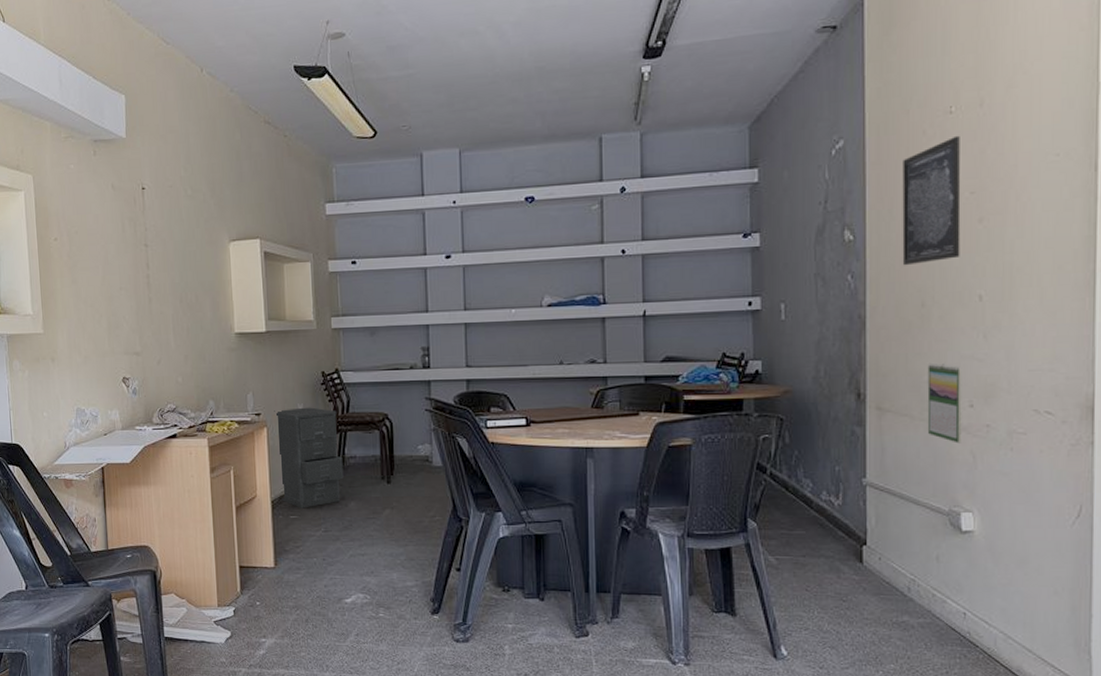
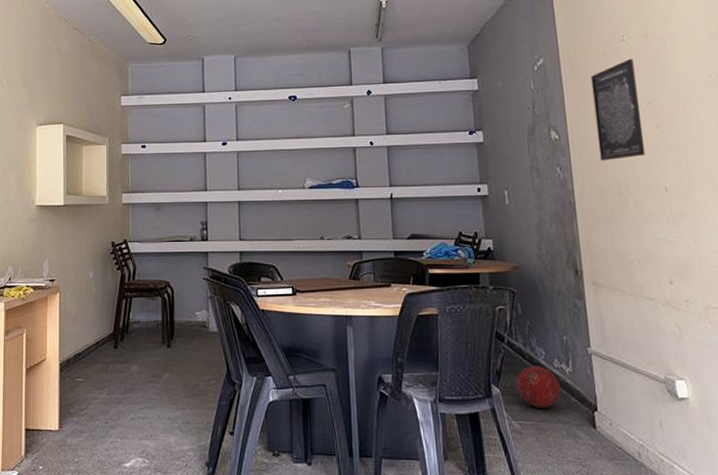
filing cabinet: present [274,407,344,508] -> none [67,274,128,371]
ball: none [776,499,826,543] -> present [516,366,561,408]
calendar: present [927,362,962,444] -> none [630,244,667,316]

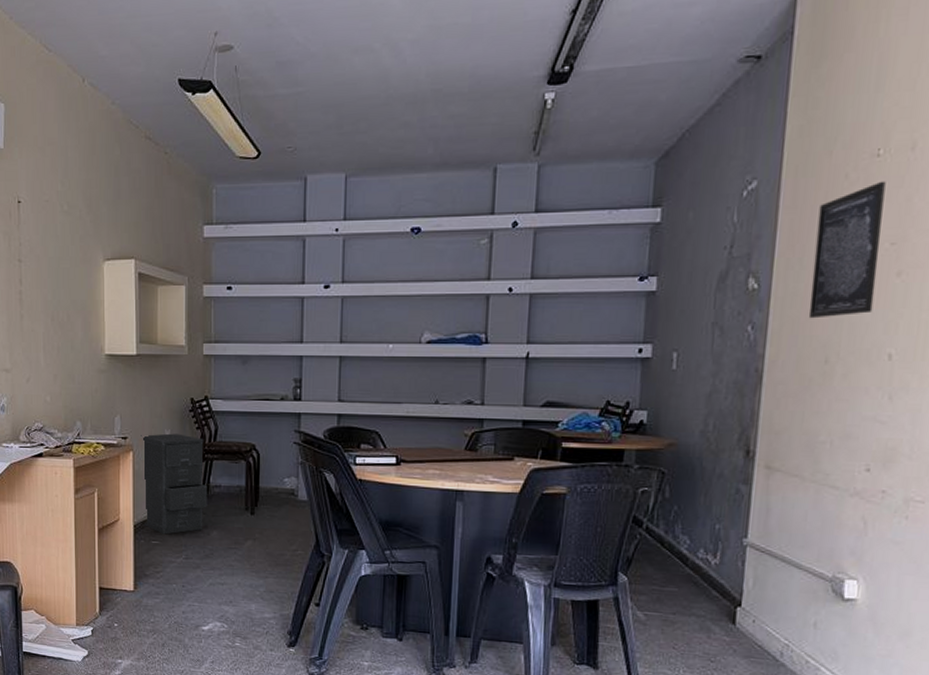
filing cabinet: none [67,274,128,371] -> present [141,433,208,535]
ball: present [516,366,561,408] -> none [648,555,701,600]

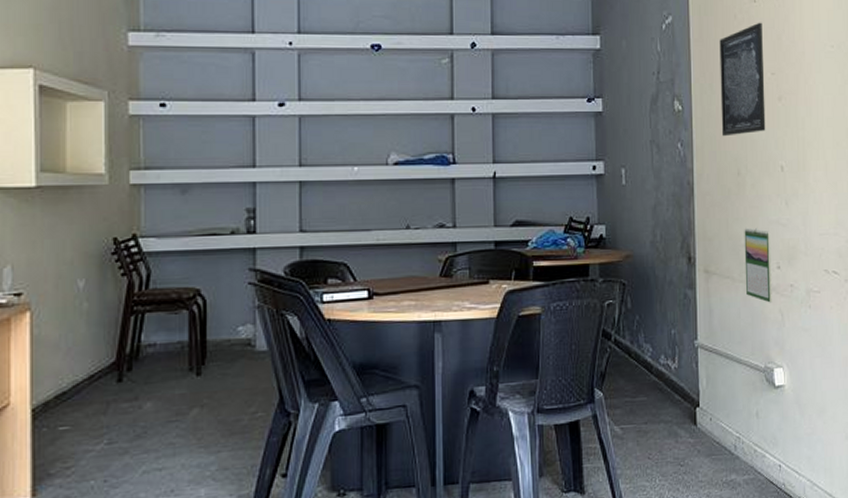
filing cabinet: present [141,433,208,535] -> none [42,283,138,416]
calendar: none [818,422,862,508] -> present [744,227,772,303]

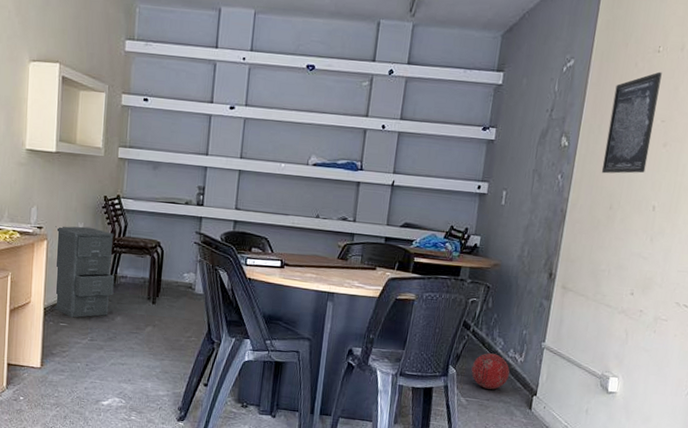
filing cabinet: none [42,283,138,416] -> present [52,226,115,318]
ball: none [620,364,664,410] -> present [471,353,510,390]
calendar: present [744,227,772,303] -> none [597,255,631,323]

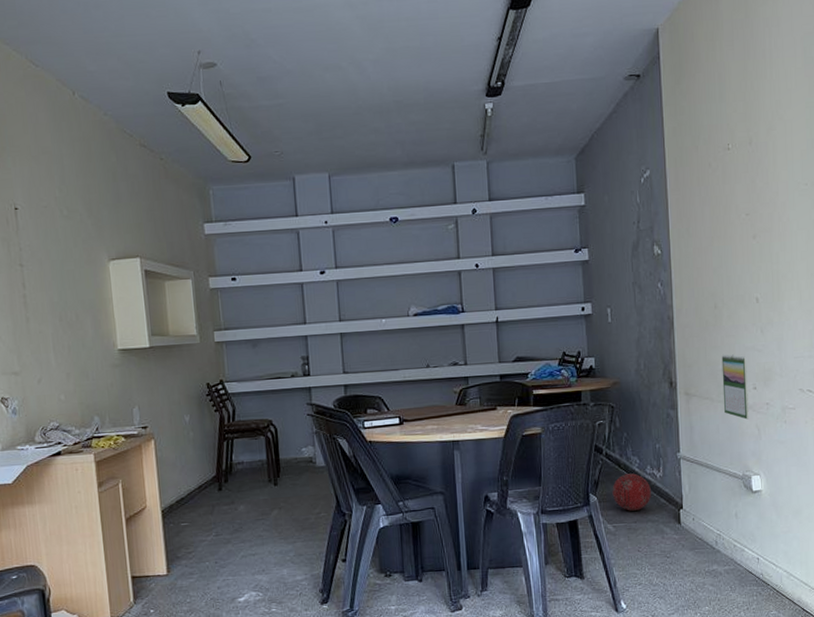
filing cabinet: present [52,226,115,318] -> none [161,417,232,516]
calendar: none [597,255,631,323] -> present [721,354,749,420]
wall art: present [601,71,662,174] -> none [695,168,741,275]

